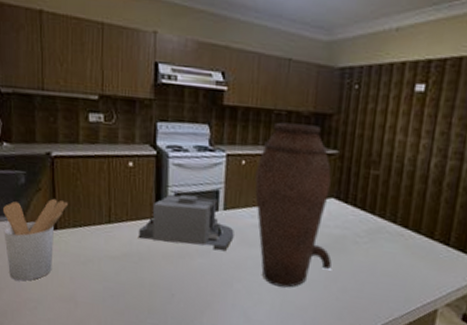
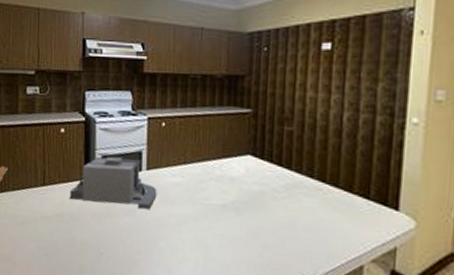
vase: present [254,122,332,288] -> none [174,85,252,245]

